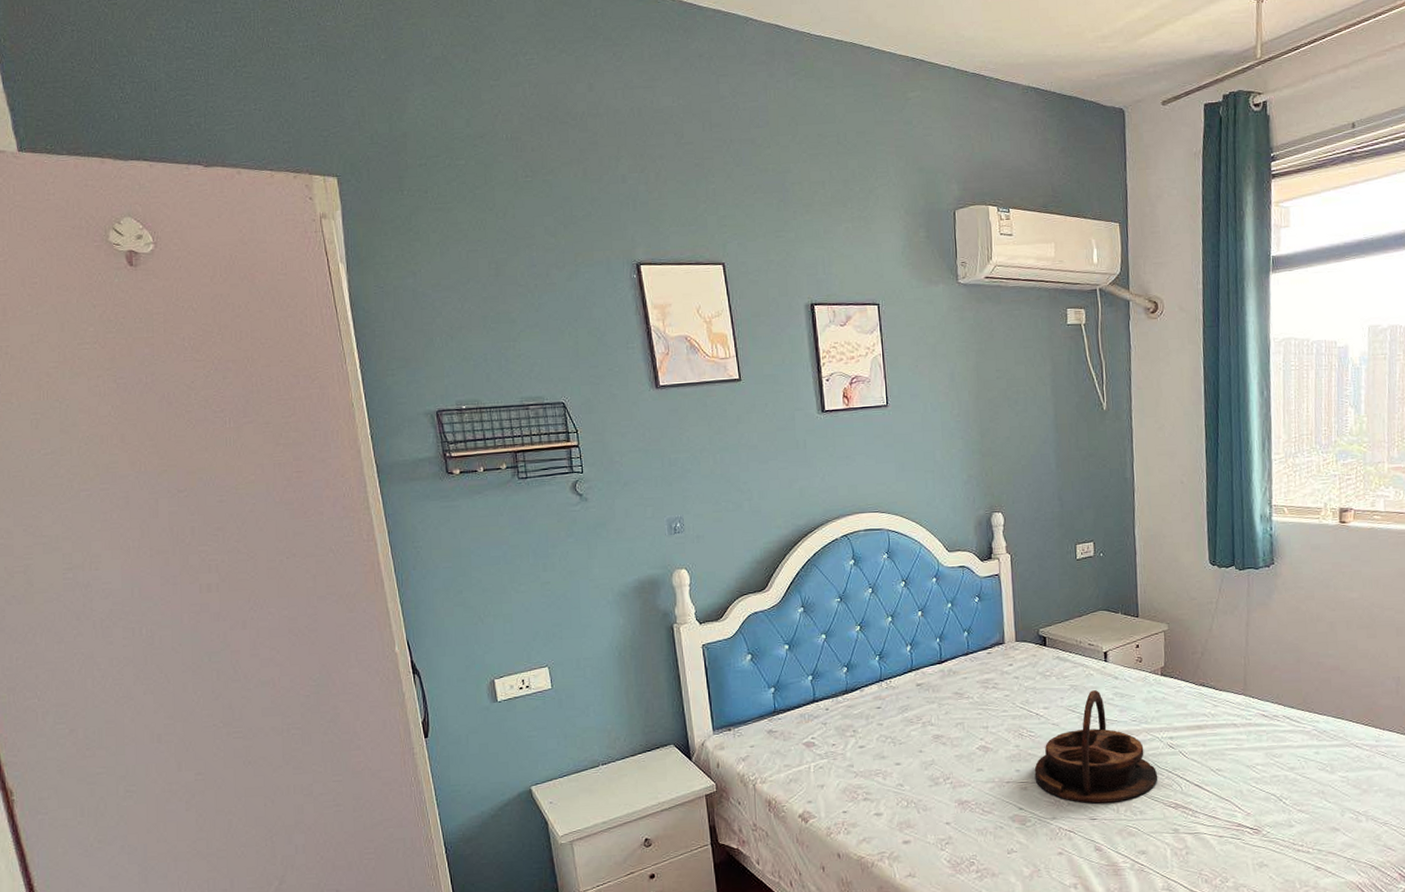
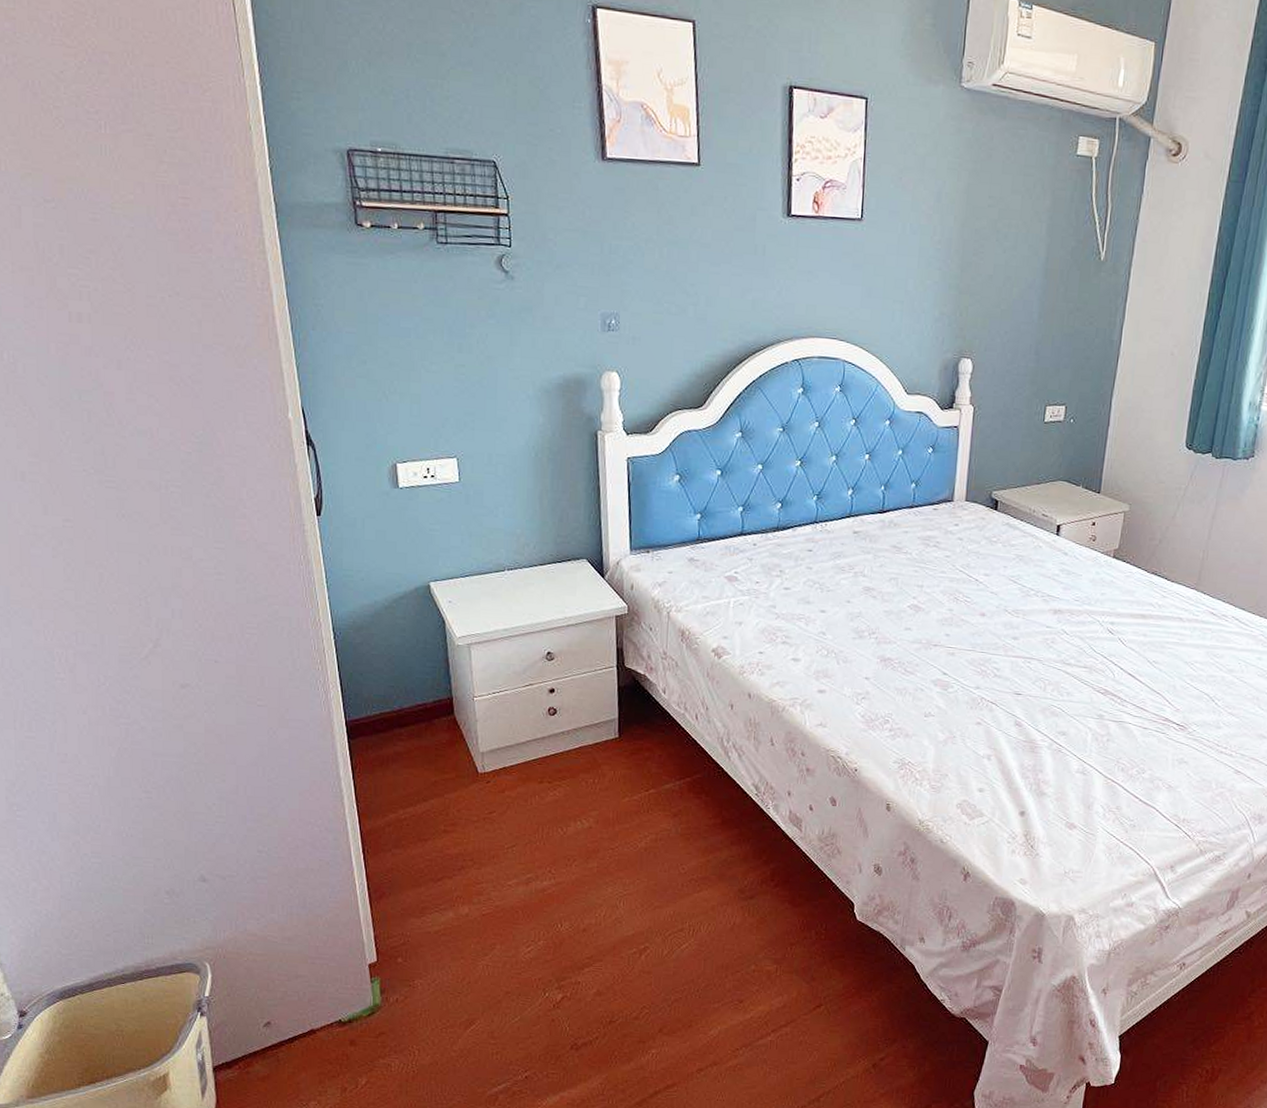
serving tray: present [1034,690,1158,804] -> none [964,563,1092,681]

